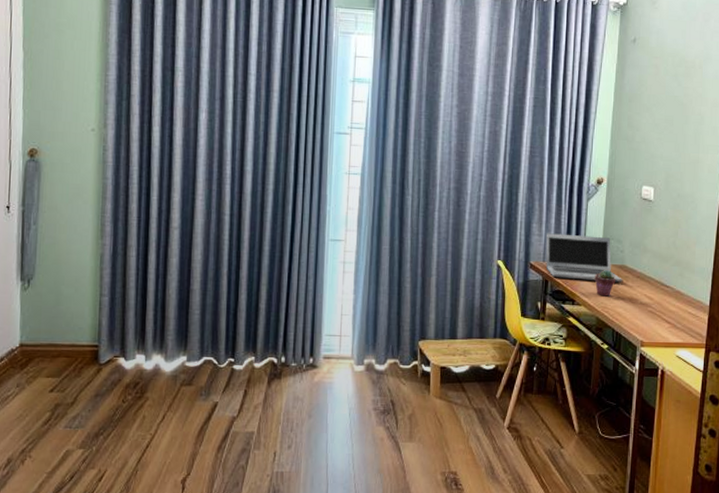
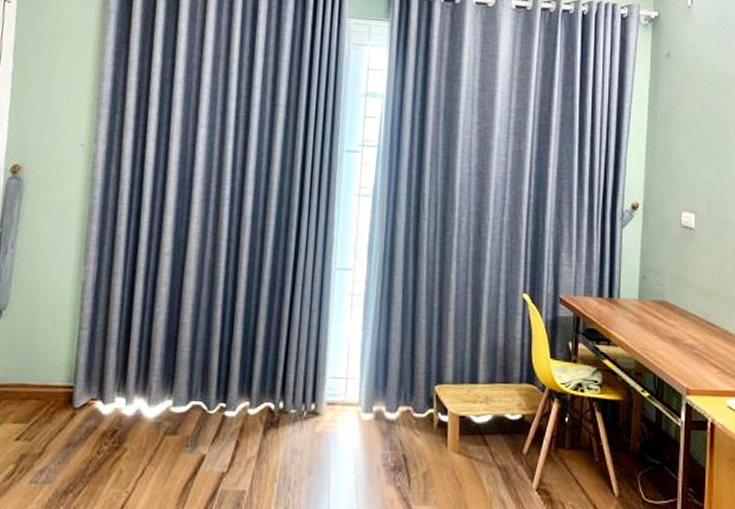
laptop: present [545,233,623,283] -> none [576,263,664,321]
potted succulent: present [594,270,615,297] -> none [632,306,655,337]

